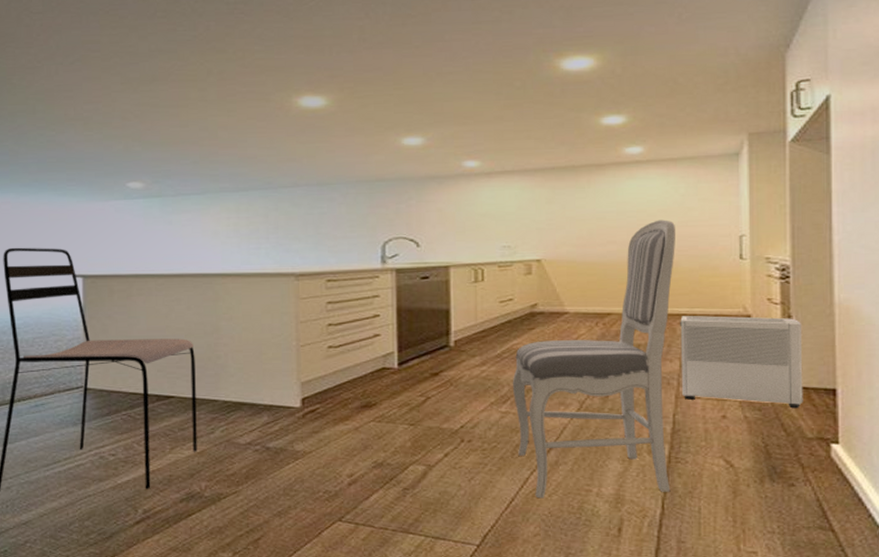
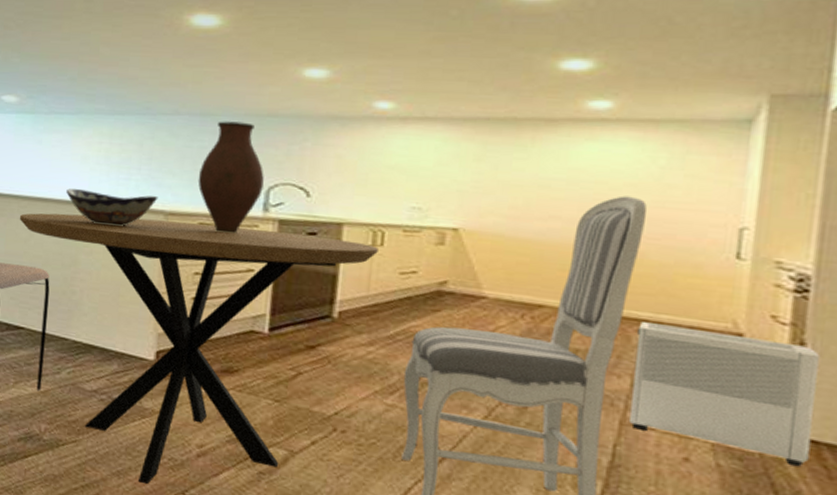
dining table: none [157,279,480,518] -> present [19,213,378,484]
decorative bowl: none [201,260,288,293] -> present [66,188,158,226]
vase: none [321,188,379,286] -> present [198,121,264,234]

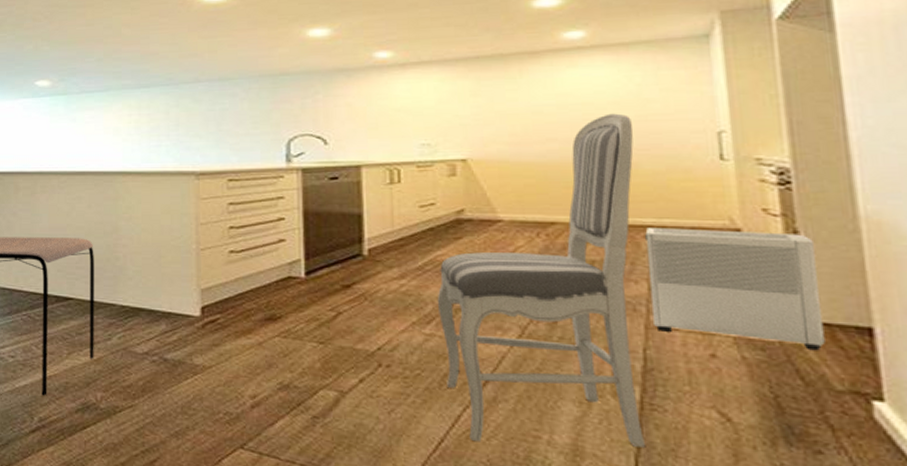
dining table: present [19,213,378,484] -> none [60,179,397,441]
decorative bowl: present [66,188,158,226] -> none [102,158,188,191]
vase: present [198,121,264,234] -> none [223,83,284,186]

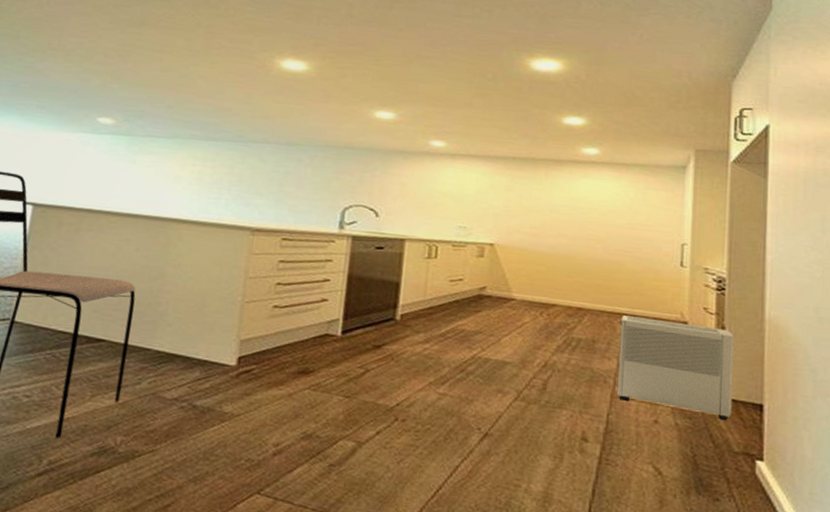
dining chair: present [437,113,646,448] -> none [451,219,623,495]

